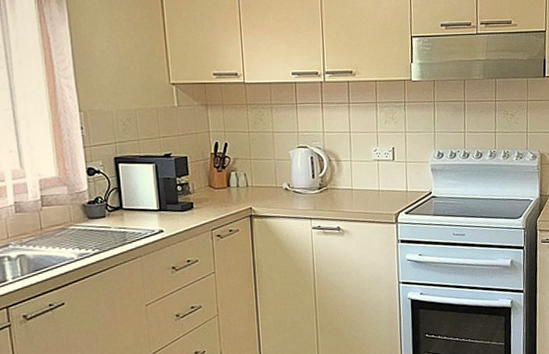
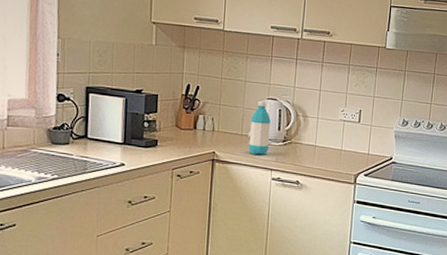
water bottle: none [283,150,306,205] -> present [248,101,271,155]

